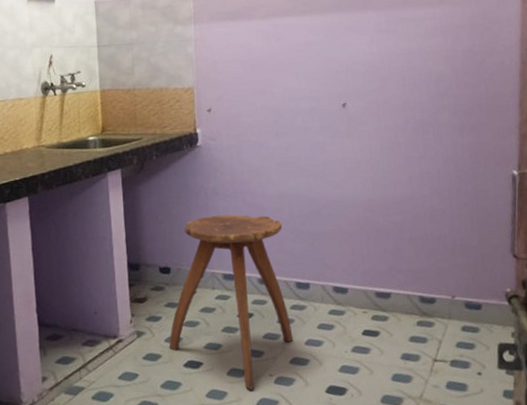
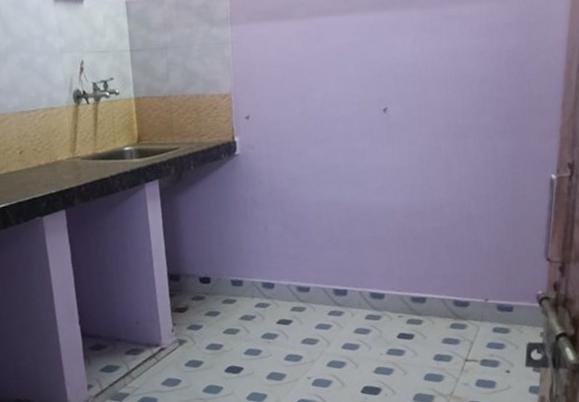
stool: present [169,214,293,390] -> none [210,224,331,392]

